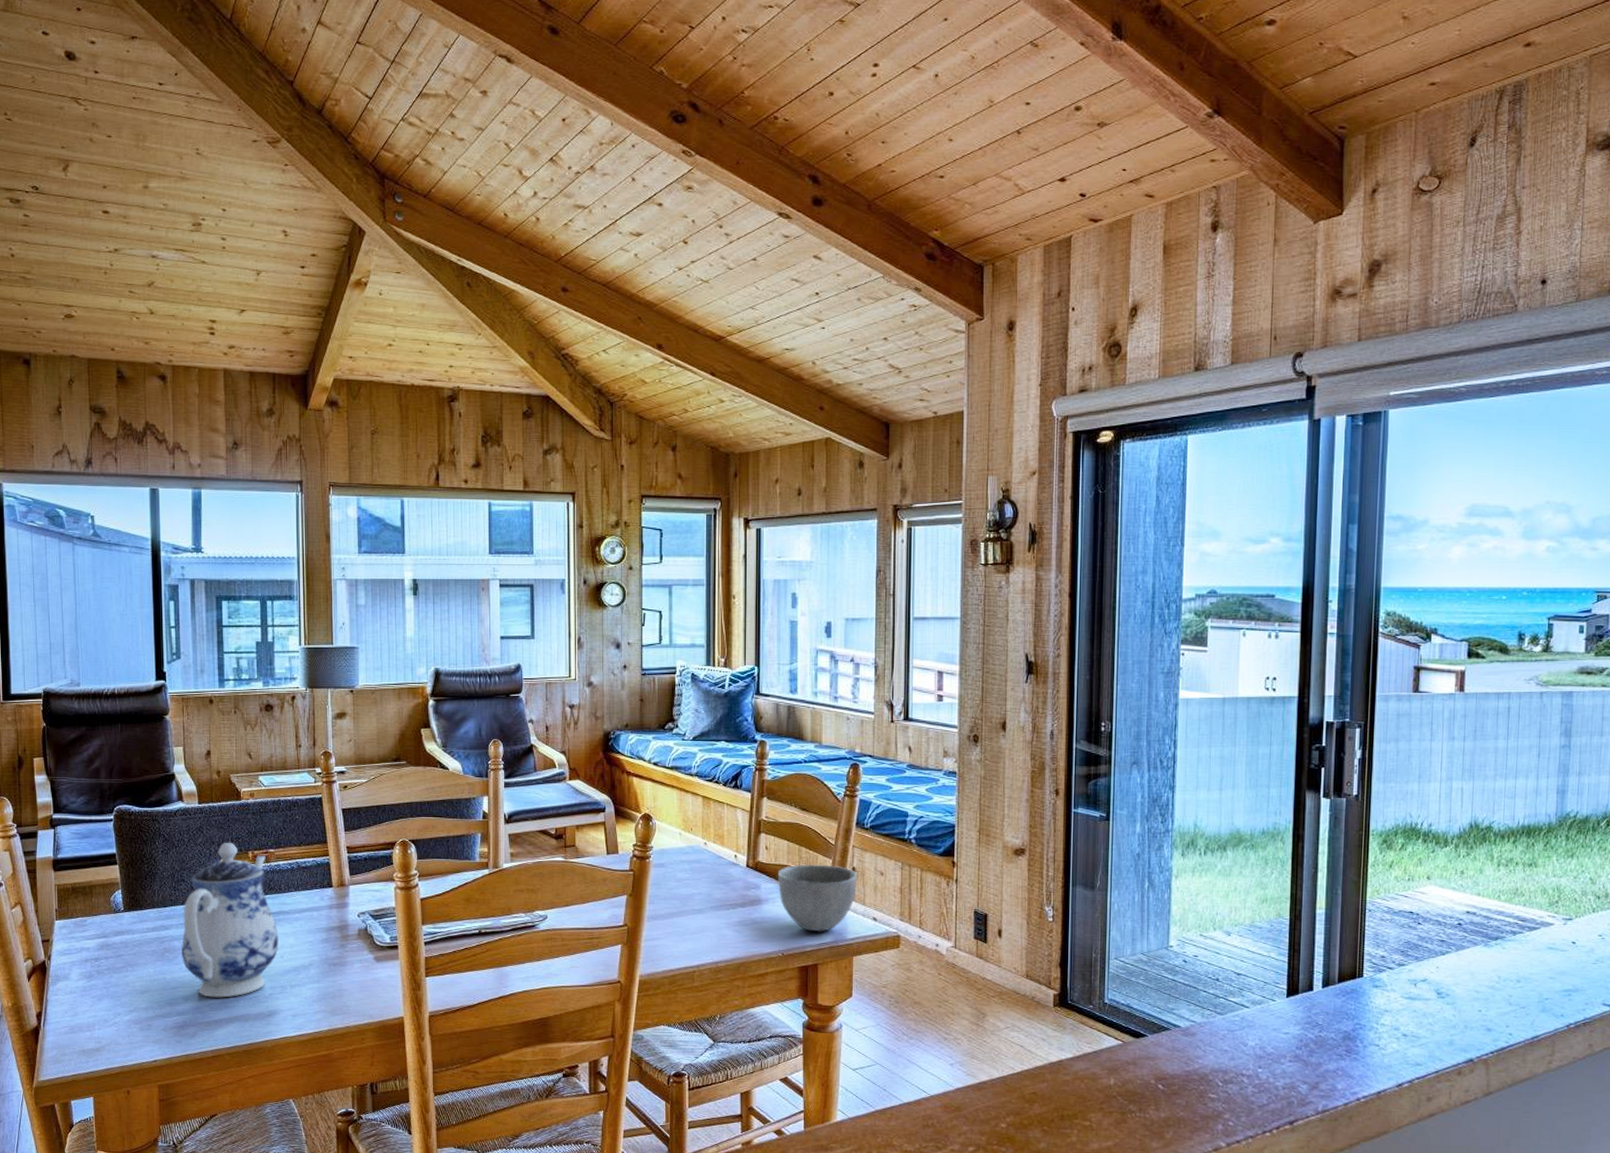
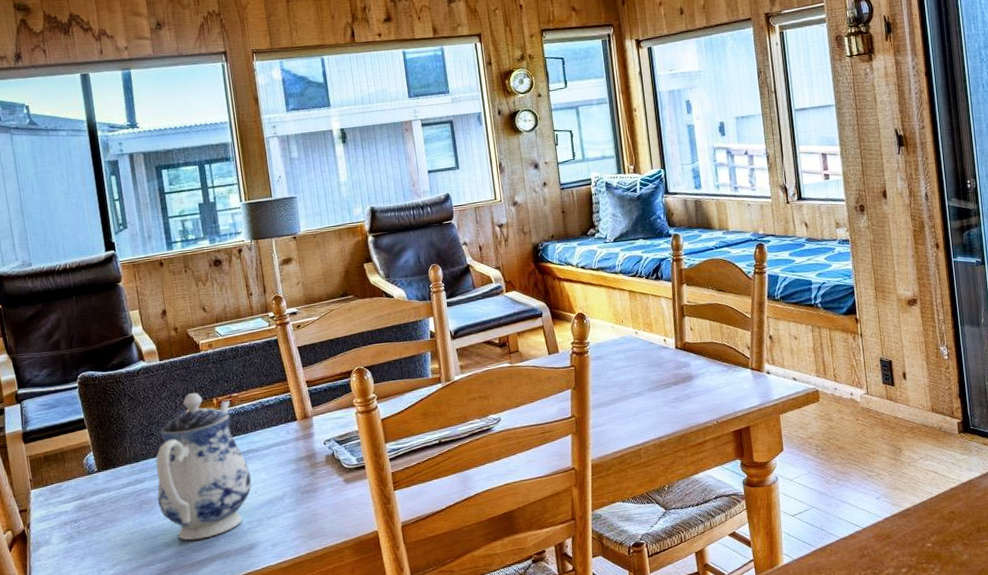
bowl: present [777,864,858,932] -> none [704,336,776,398]

